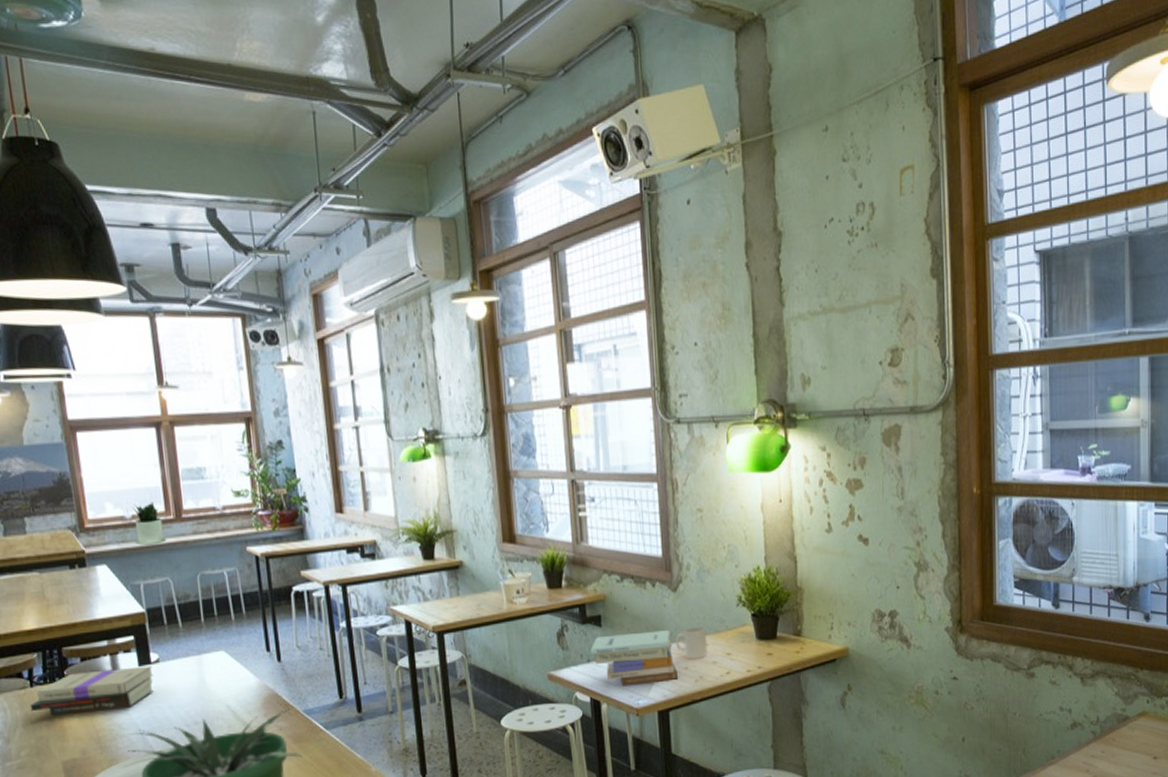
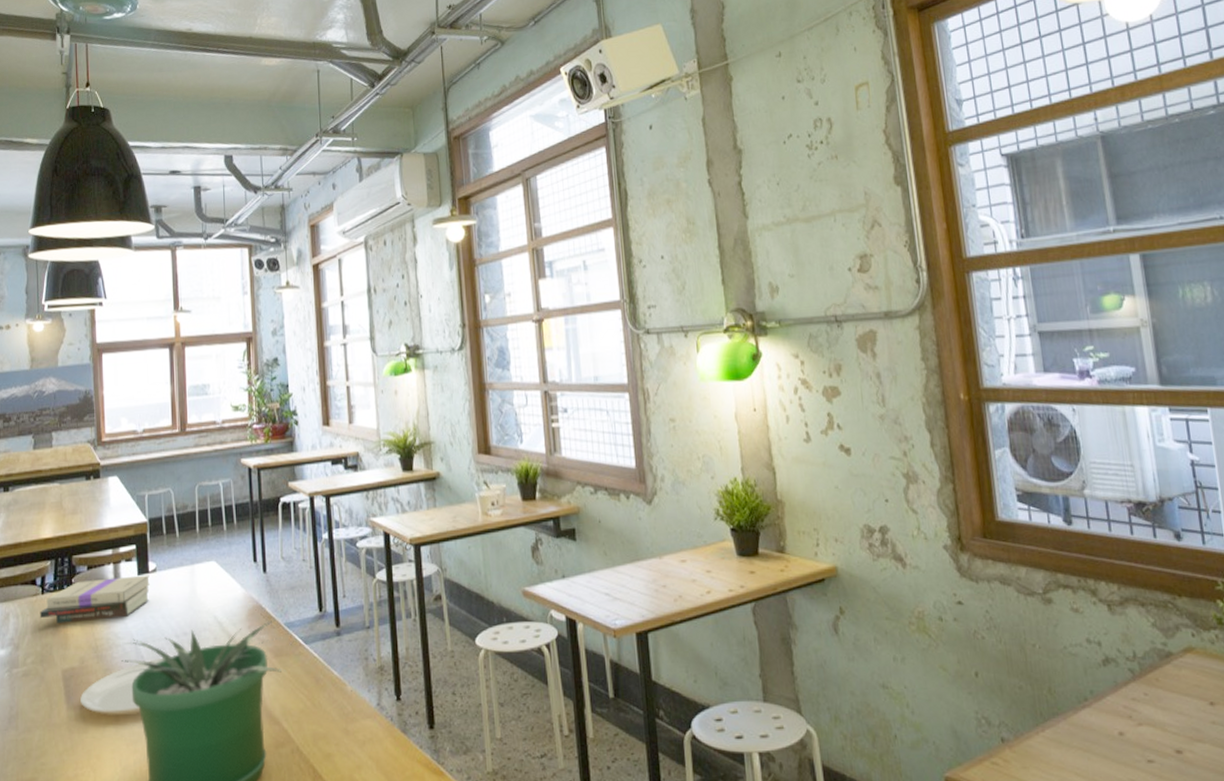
planter: present [133,502,167,546] -> none [144,416,172,458]
books: present [590,630,678,686] -> none [565,545,656,605]
cup: present [675,626,709,660] -> none [652,541,687,577]

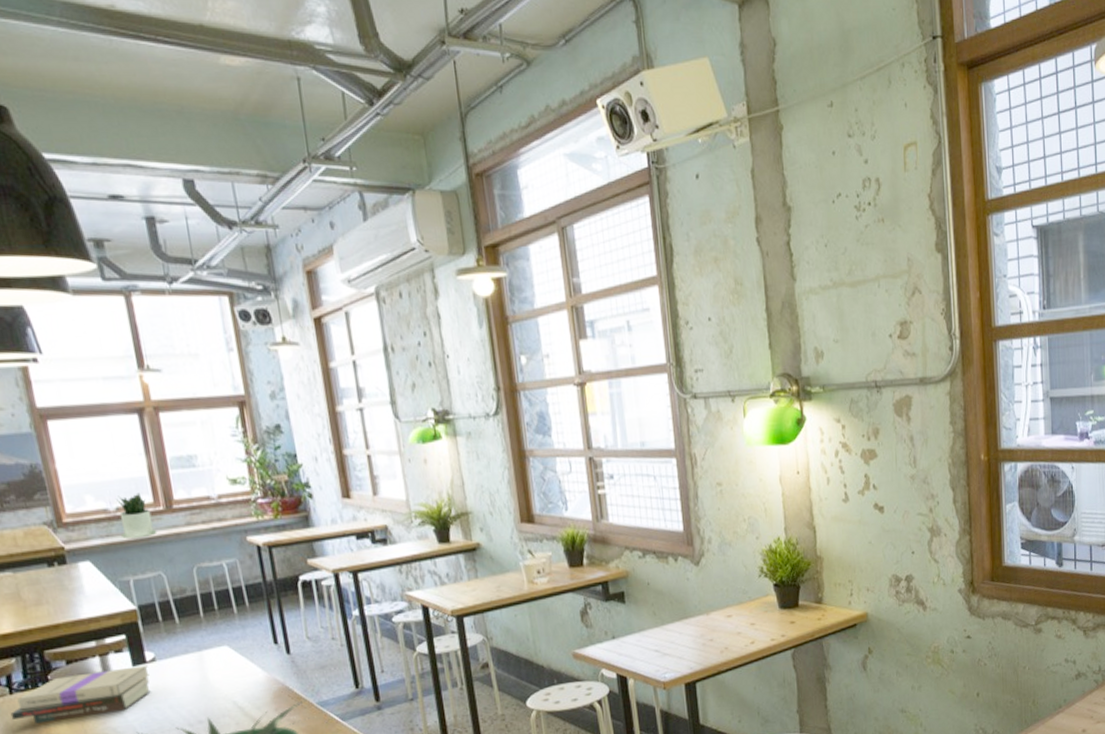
planter: none [144,416,172,458] -> present [117,492,157,539]

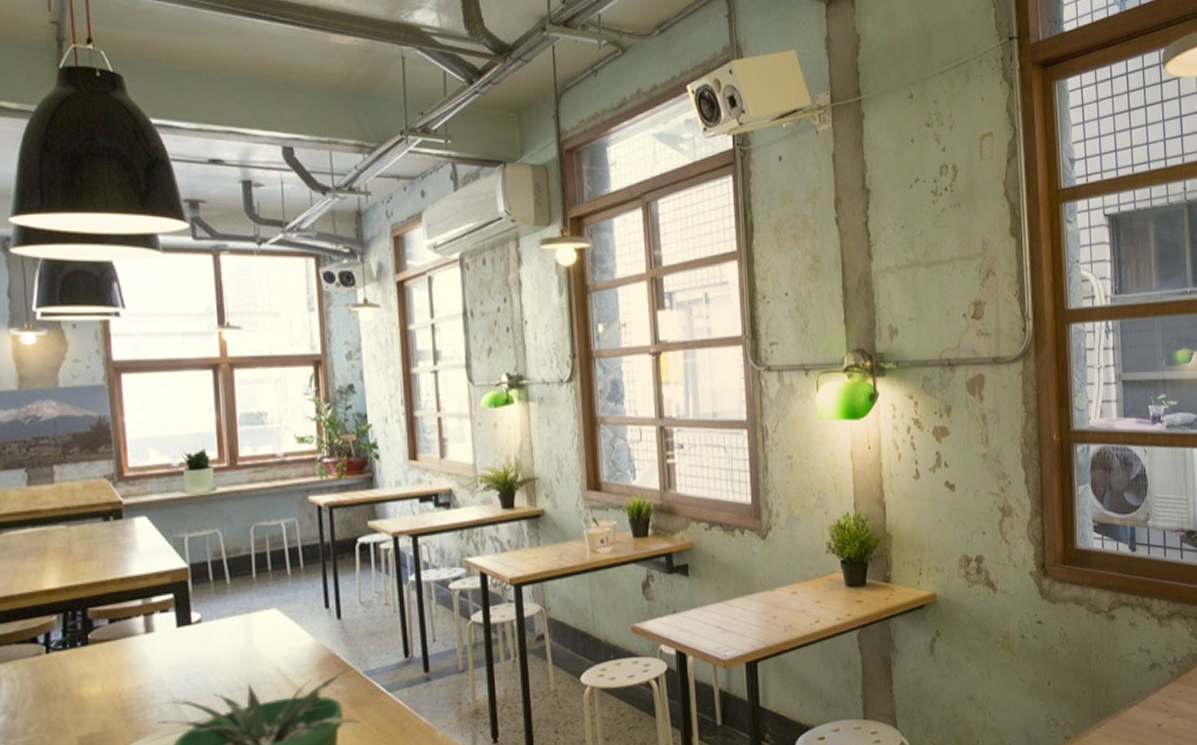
books: present [10,665,151,724] -> none [44,626,193,686]

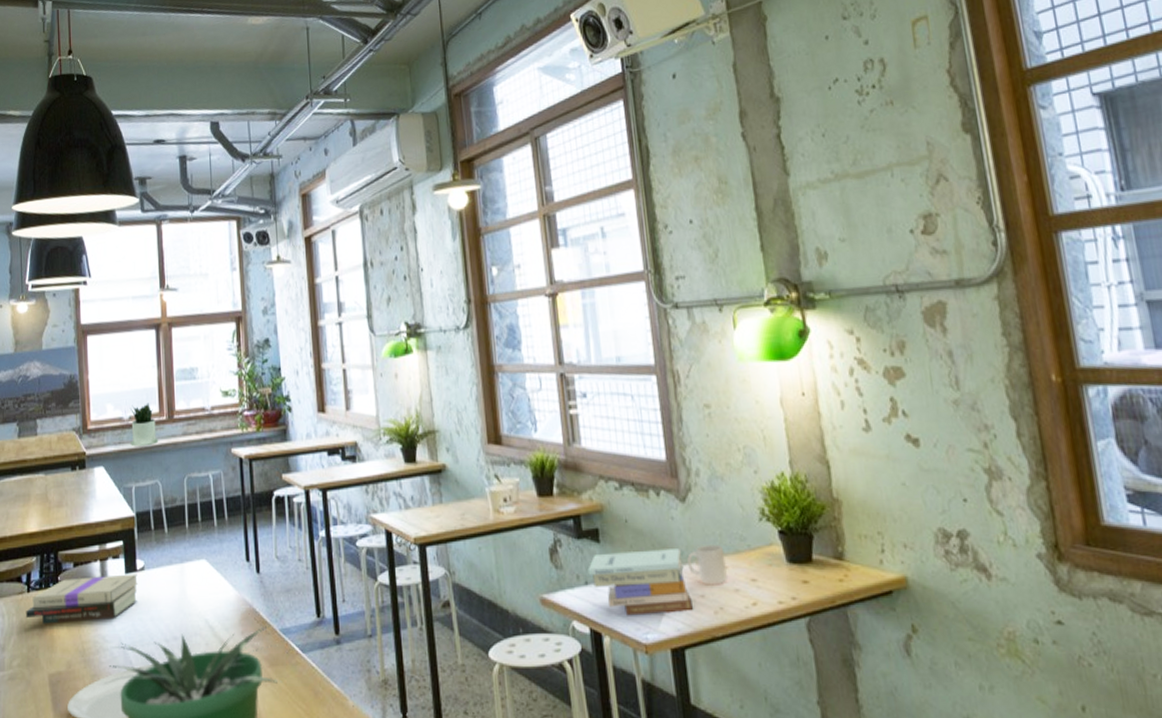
books: none [44,626,193,686] -> present [25,573,138,624]
books: none [676,579,766,638] -> present [587,549,693,616]
cup: none [764,574,798,608] -> present [687,544,729,586]

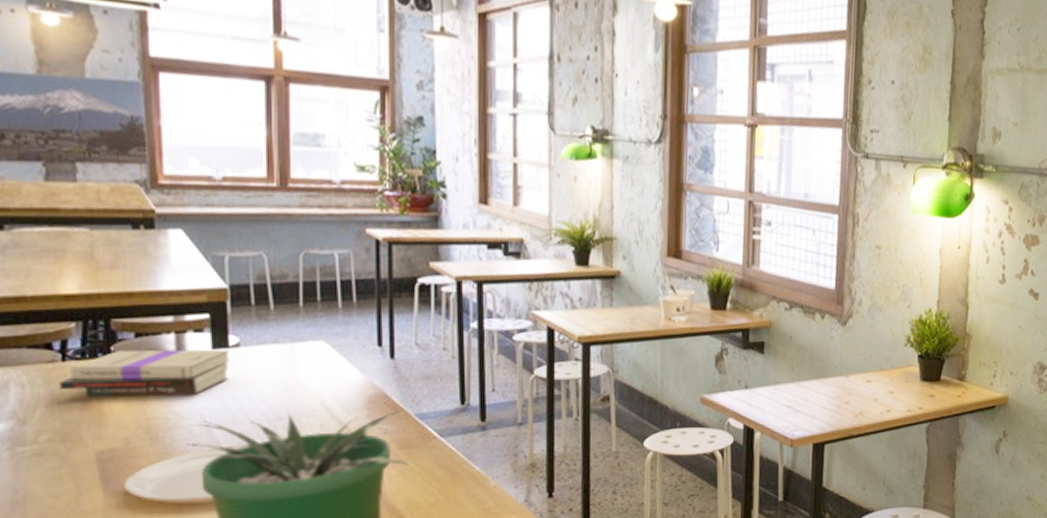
planter: present [130,402,159,447] -> none [224,164,266,214]
books: present [587,549,693,616] -> none [749,363,838,416]
cup: present [687,544,729,586] -> none [839,362,872,395]

